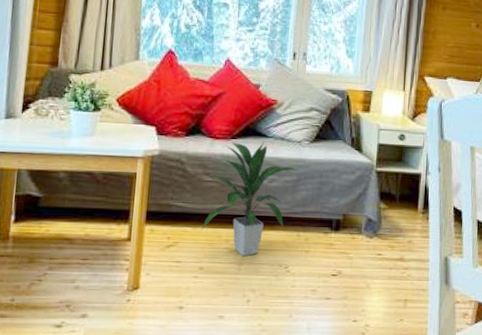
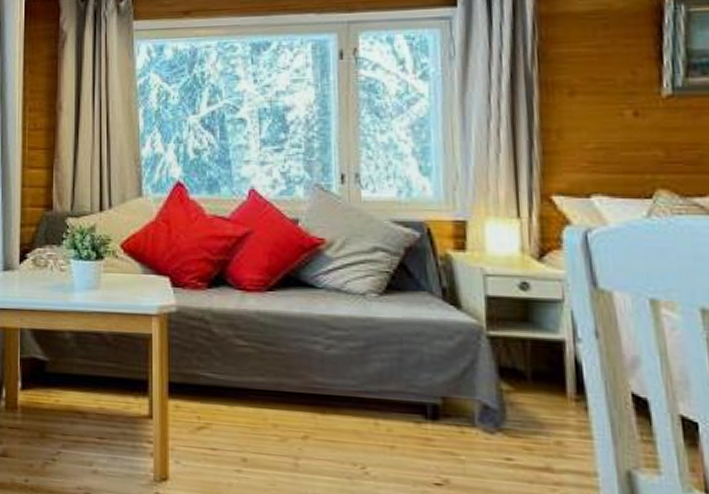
indoor plant: present [200,141,299,257] -> none [238,294,367,449]

